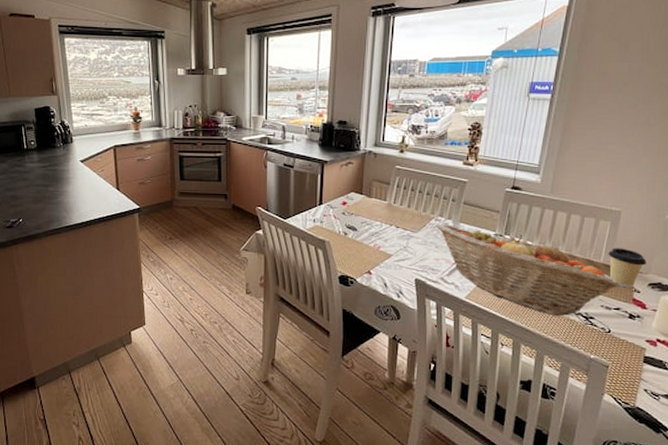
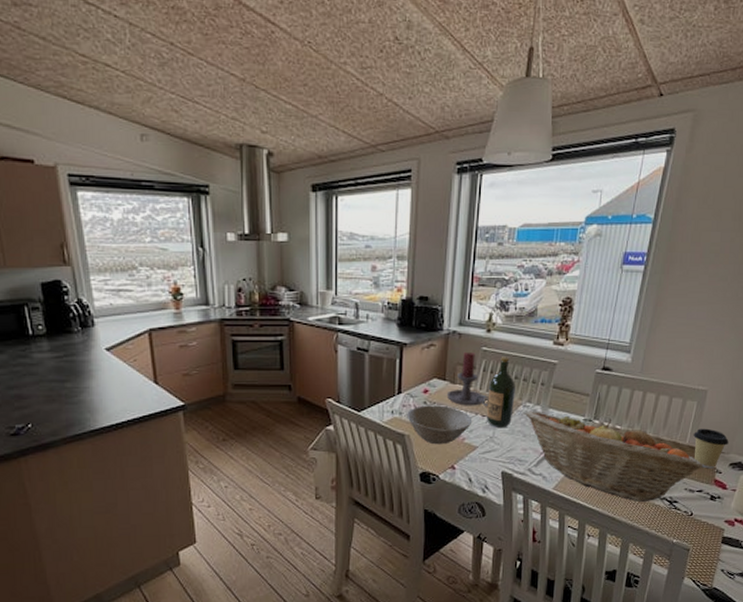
bowl: none [327,216,387,251] -> present [407,405,473,445]
candle holder: none [363,169,403,218] -> present [446,351,489,406]
wine bottle: none [400,175,428,238] -> present [486,357,516,427]

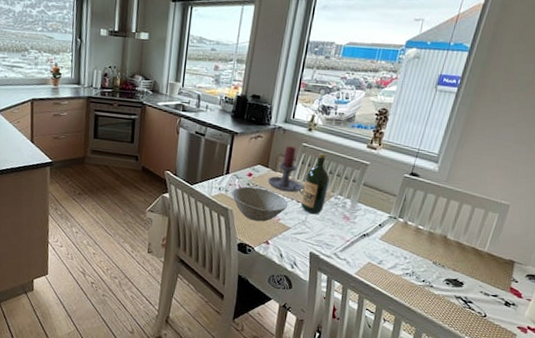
fruit basket: present [525,411,703,502] -> none [336,202,500,298]
coffee cup: present [693,428,729,469] -> none [492,238,528,277]

